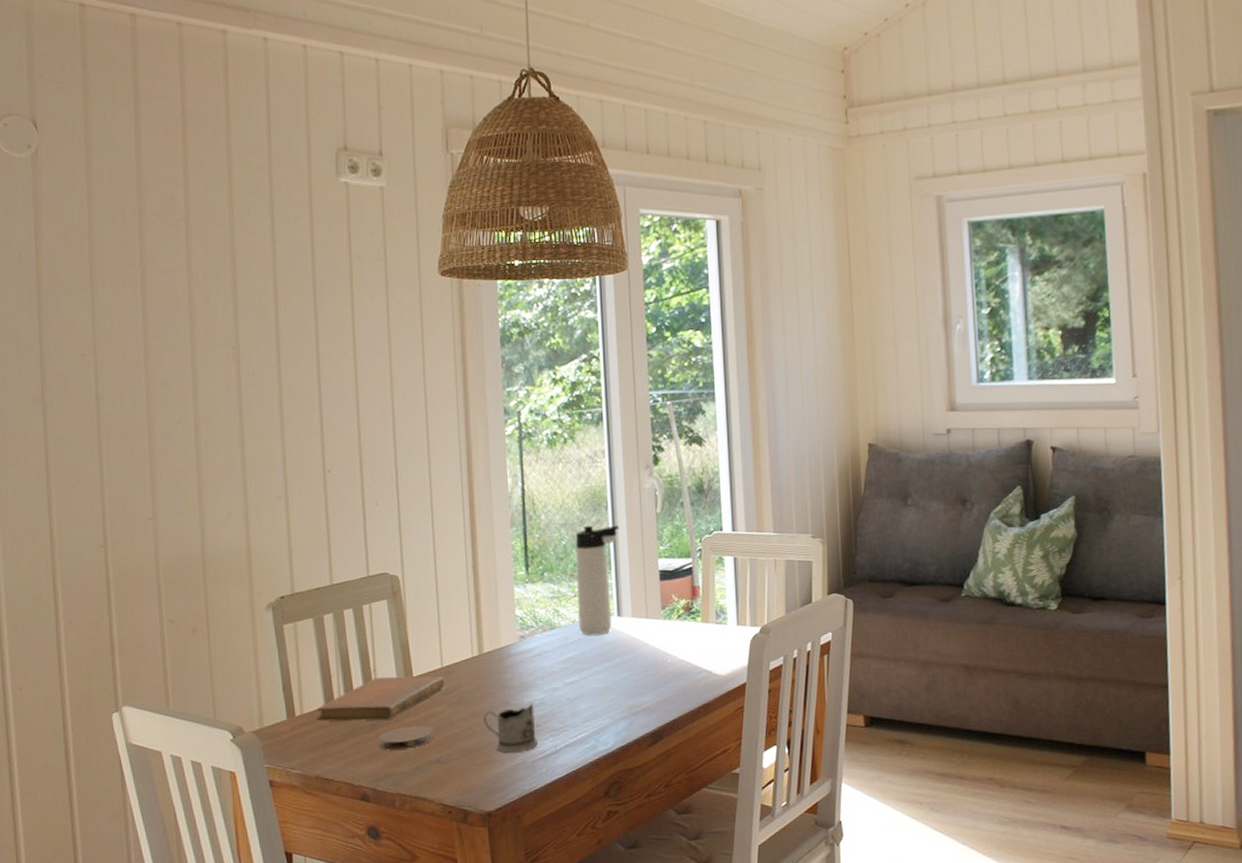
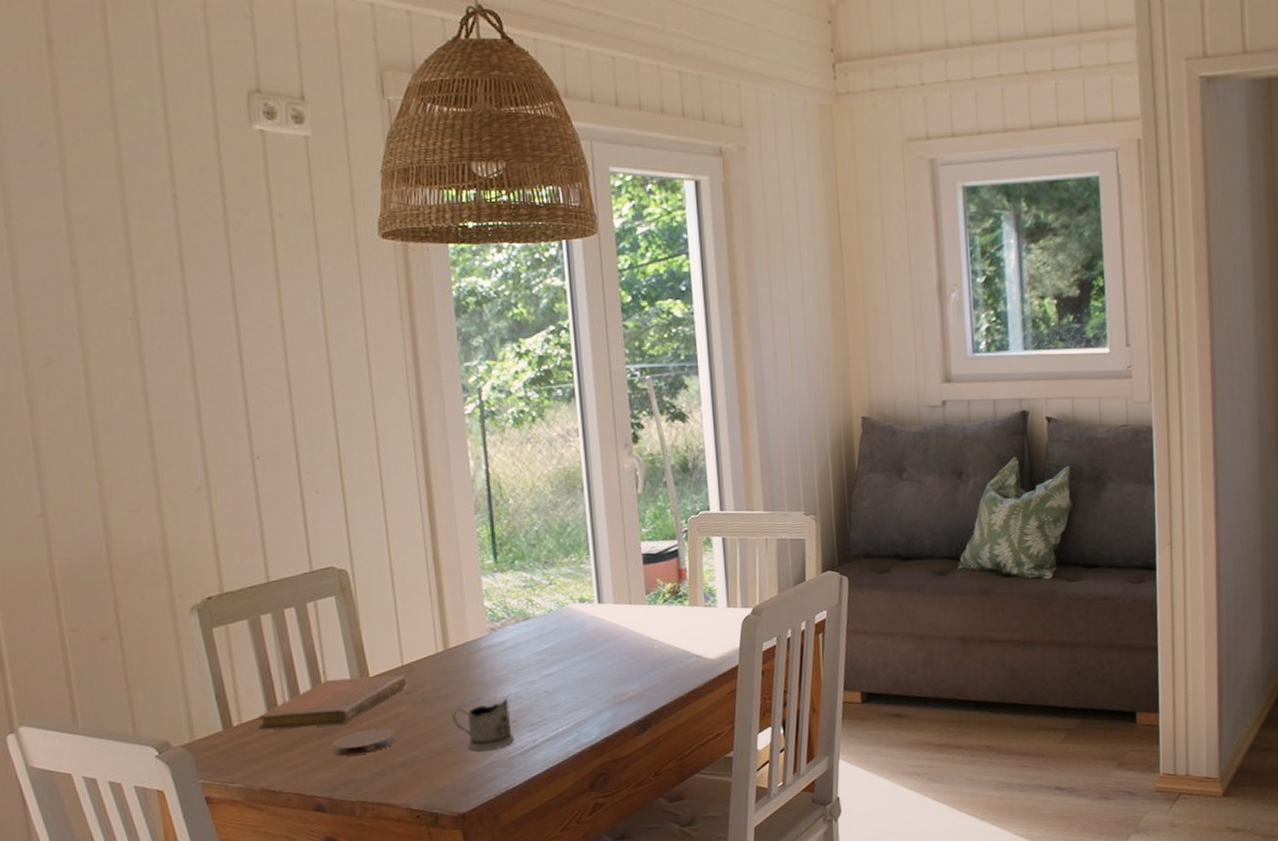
thermos bottle: present [575,525,619,636] -> none [548,508,597,625]

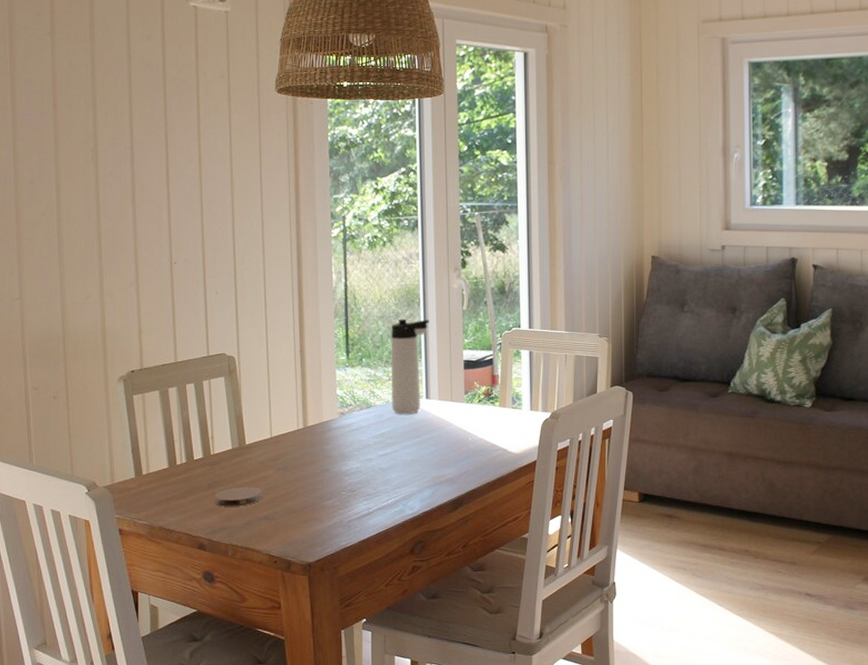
notebook: present [258,675,407,731] -> none [161,443,274,481]
tea glass holder: present [452,698,514,751] -> none [307,471,353,513]
thermos bottle: none [548,508,597,625] -> present [391,318,430,414]

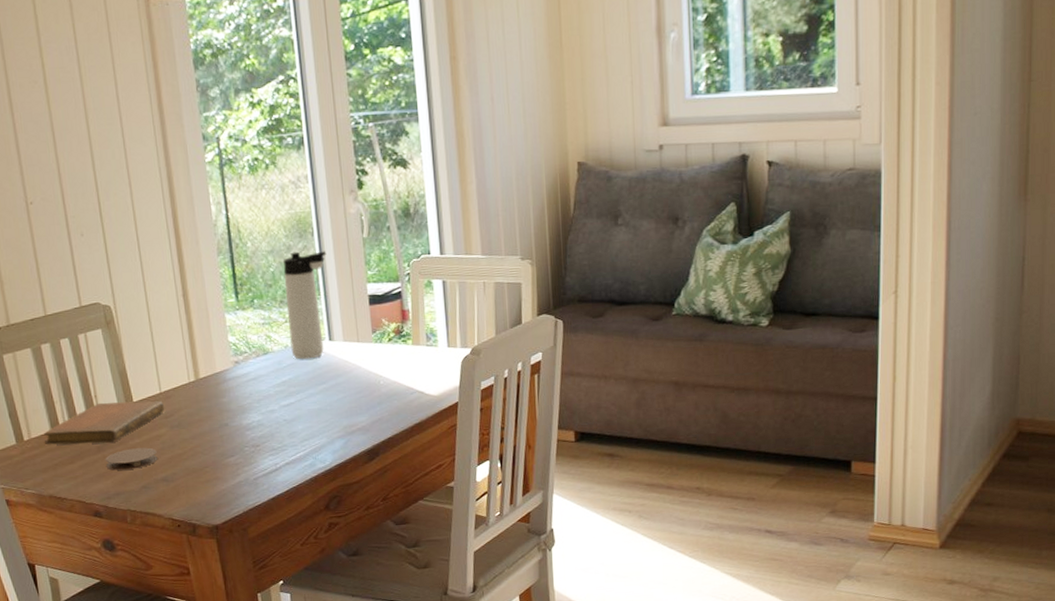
notebook: none [161,443,274,481] -> present [44,401,165,445]

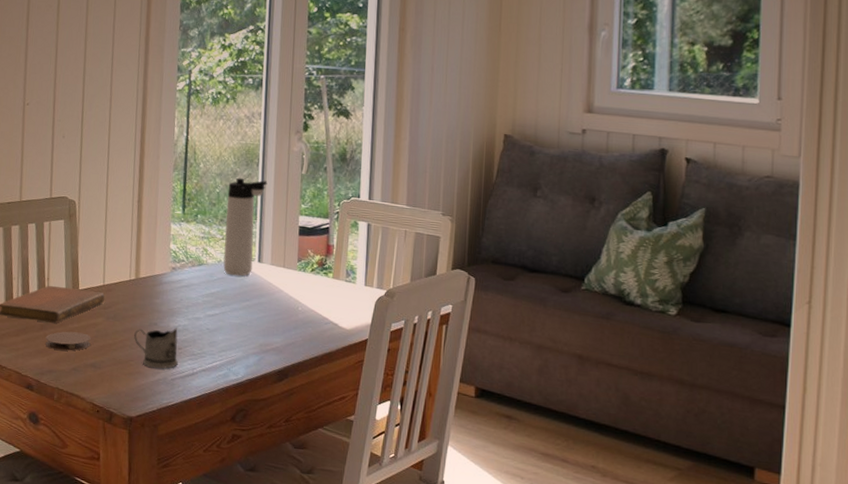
tea glass holder: none [204,425,258,471] -> present [134,328,178,369]

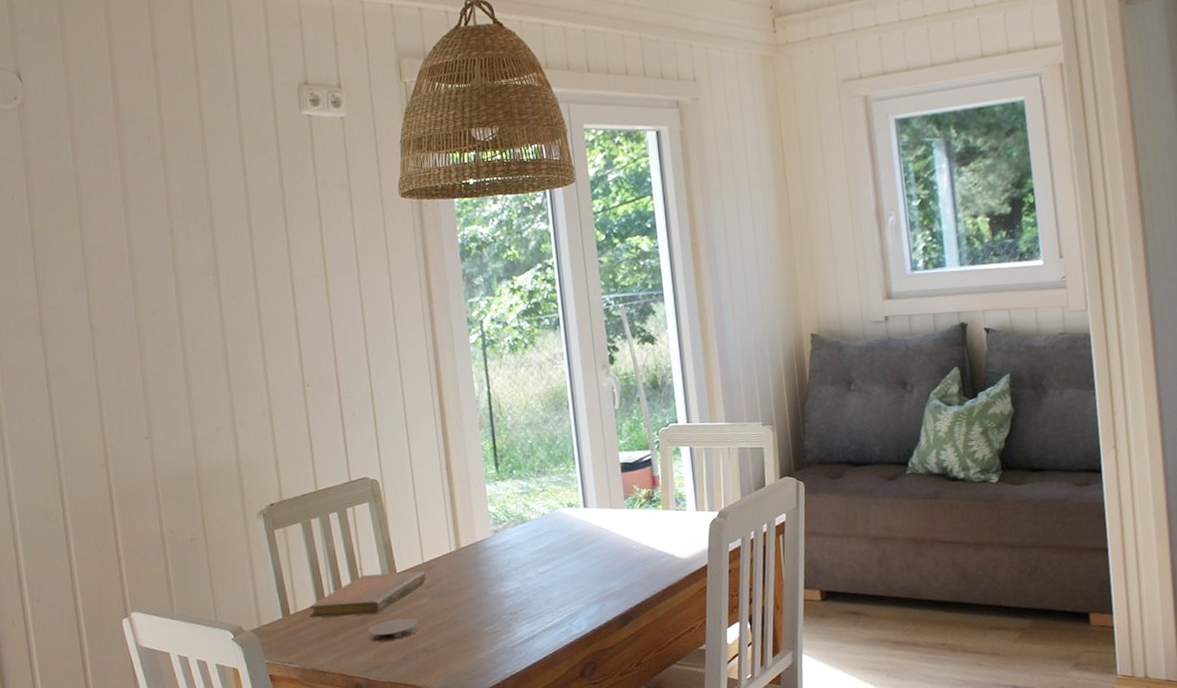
tea glass holder: present [134,328,178,369] -> none [464,592,516,640]
thermos bottle: present [223,177,268,276] -> none [540,422,581,527]

